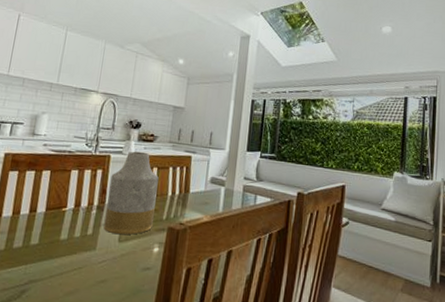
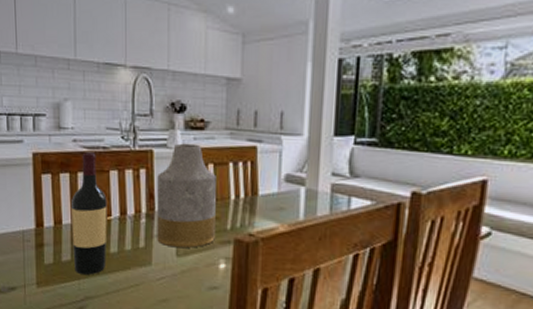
wine bottle: none [24,154,65,260] -> present [71,152,107,275]

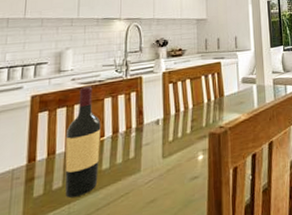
vase: present [157,143,216,249] -> none [145,67,194,152]

